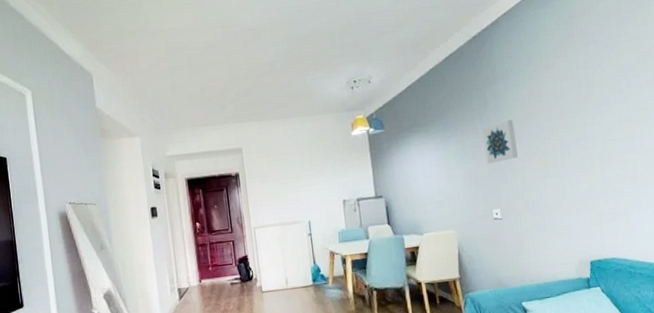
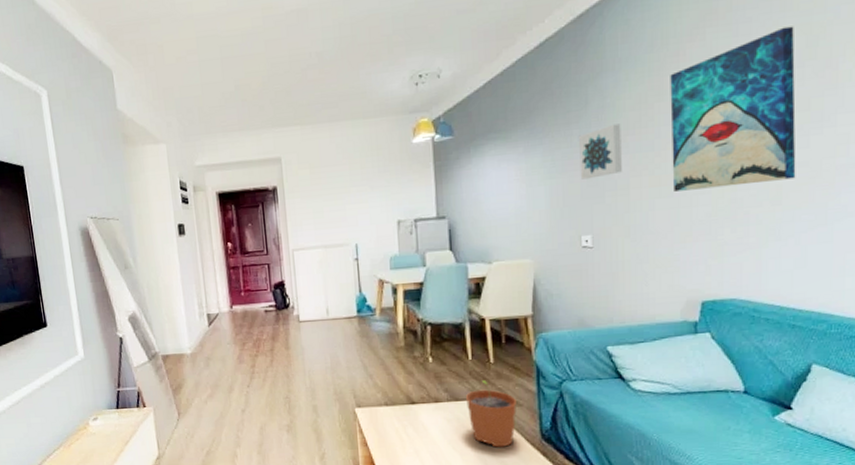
wall art: none [545,47,646,172] -> present [670,26,796,192]

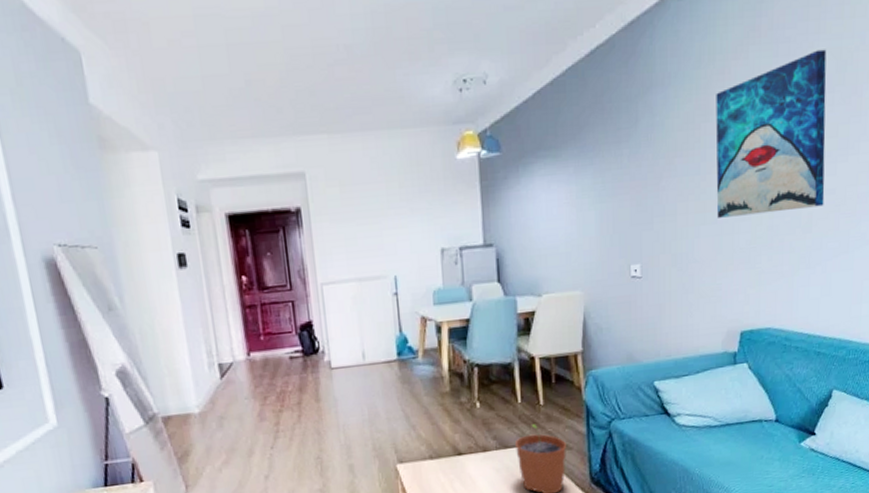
wall art: present [579,123,622,180] -> none [629,144,670,204]

